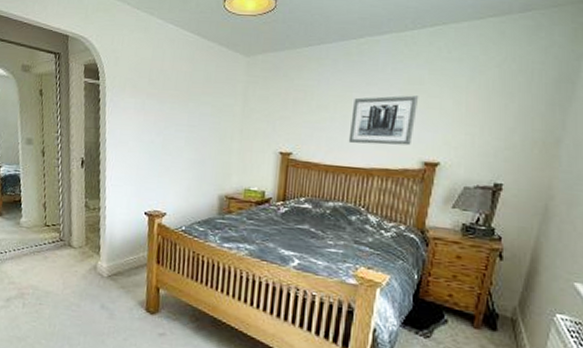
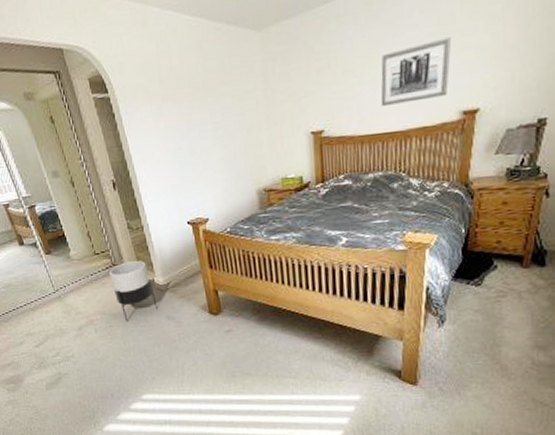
planter: none [53,239,95,302] -> present [108,261,158,321]

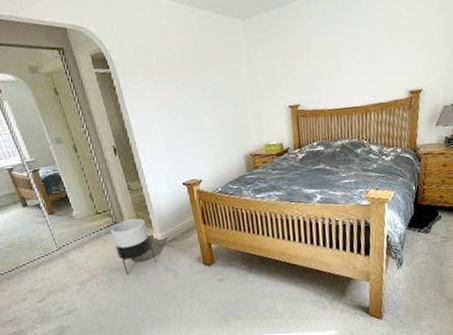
wall art: present [380,37,452,106] -> none [344,31,399,85]

